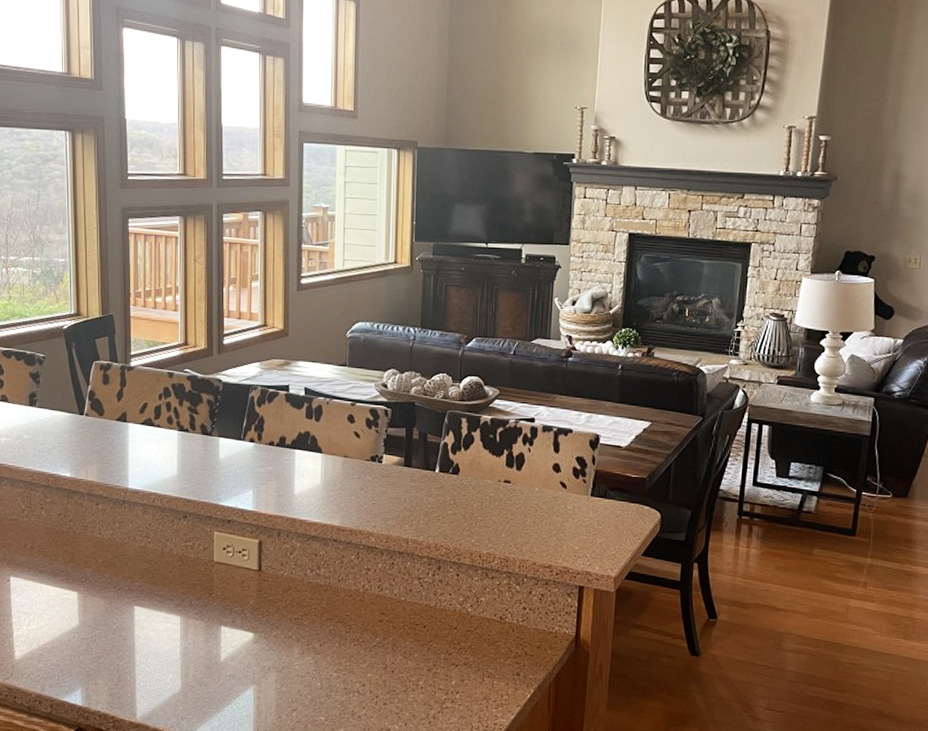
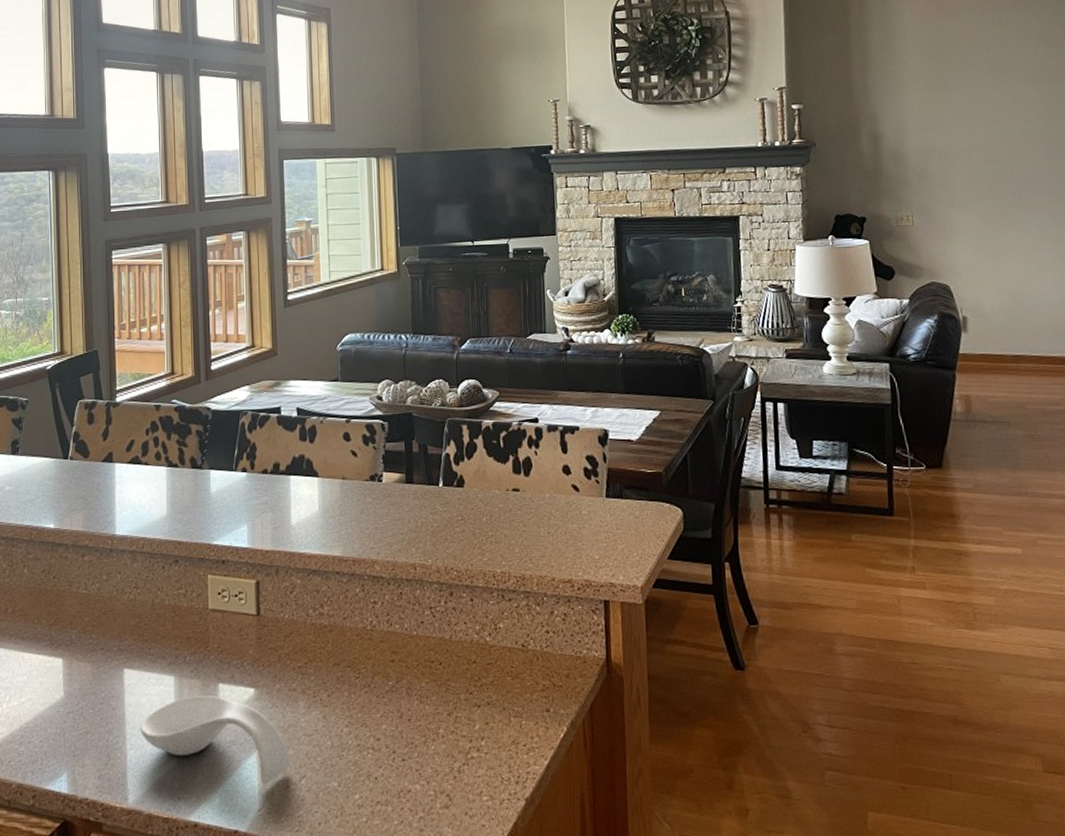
spoon rest: none [148,634,283,714] -> present [140,696,291,785]

